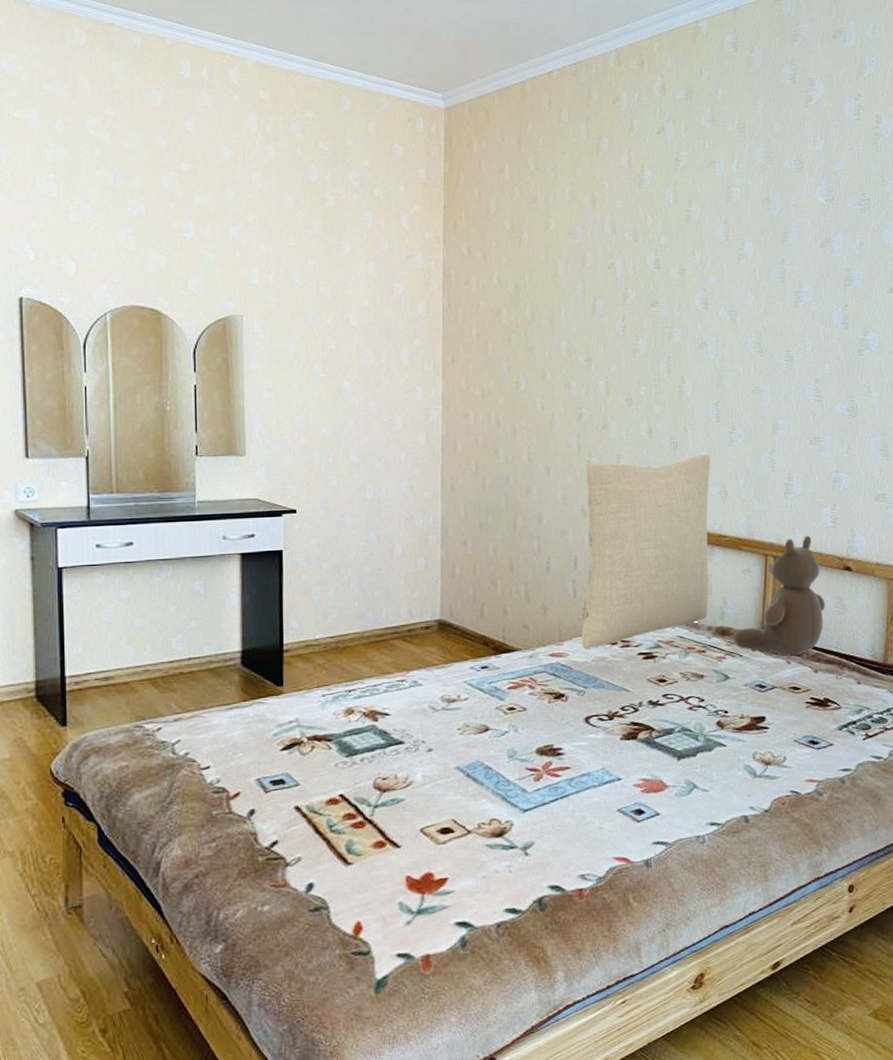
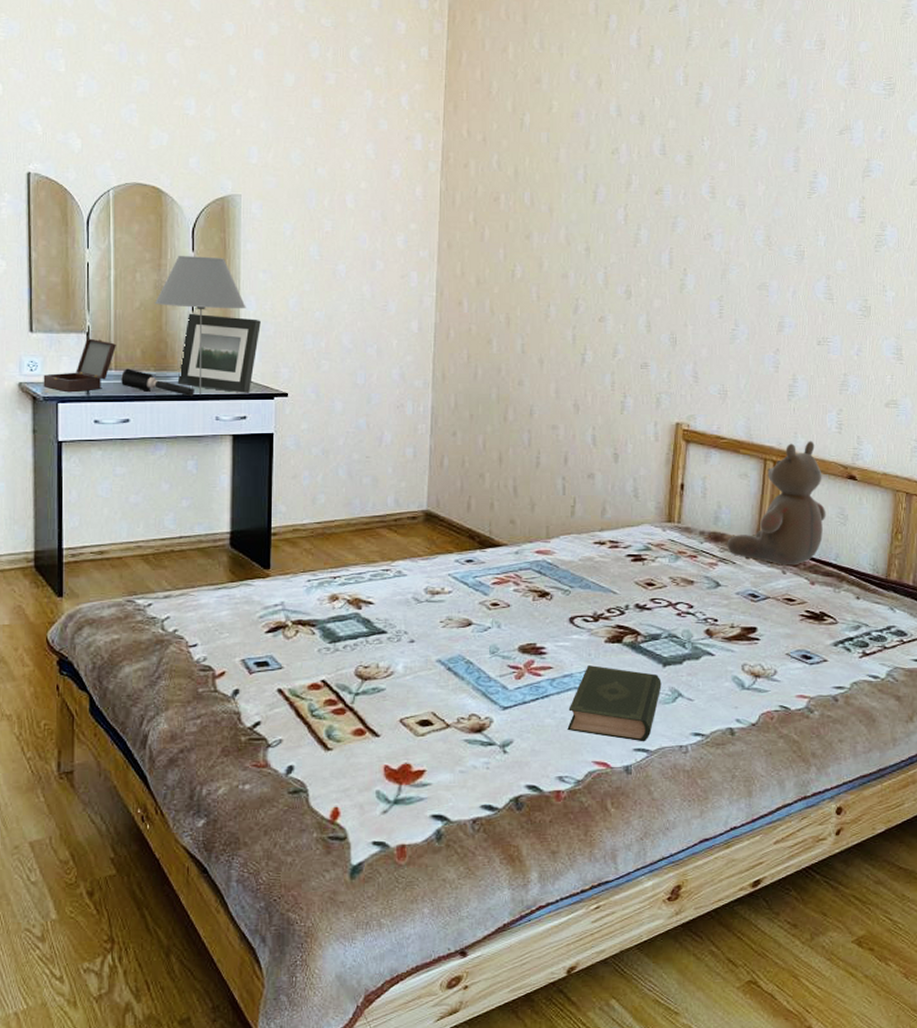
jewelry box: none [41,462,117,518] -> present [43,338,116,393]
hairbrush: none [123,491,200,517] -> present [121,368,194,397]
table lamp: none [157,376,251,514] -> present [155,255,246,394]
picture frame: none [182,434,267,512] -> present [177,314,261,393]
pillow: present [582,455,711,649] -> none [569,352,711,547]
book: none [587,763,677,835] -> present [567,665,662,742]

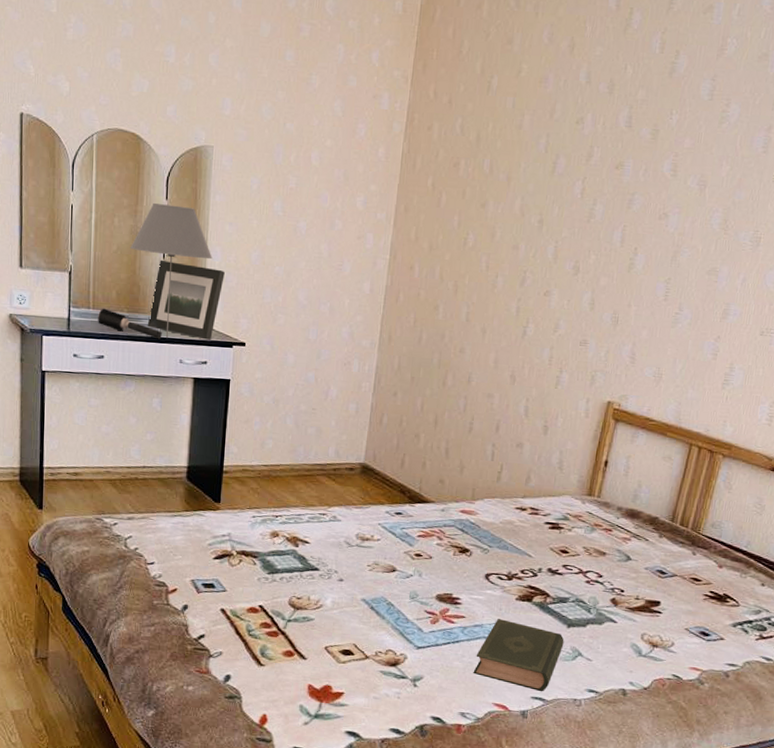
jewelry box: present [43,338,116,393] -> none [30,277,95,327]
teddy bear: present [727,441,826,566] -> none [642,430,746,548]

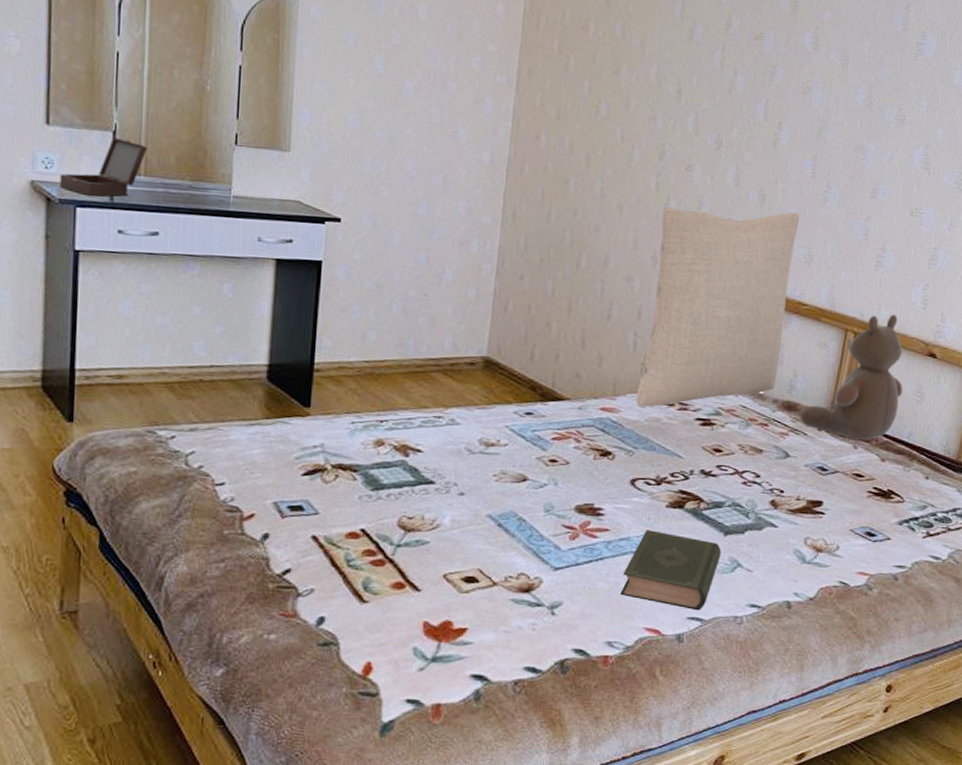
jewelry box: none [30,277,95,327] -> present [59,137,147,197]
hairbrush: present [98,308,162,340] -> none [151,175,235,214]
table lamp: present [130,202,212,338] -> none [194,53,299,211]
picture frame: present [147,261,225,340] -> none [216,121,315,215]
pillow: none [492,329,651,511] -> present [636,206,800,407]
teddy bear: none [642,430,746,548] -> present [800,314,903,441]

